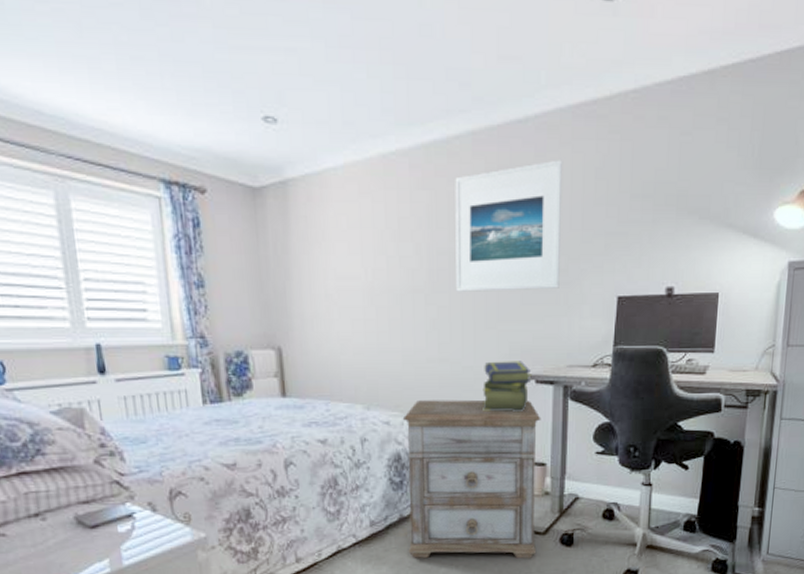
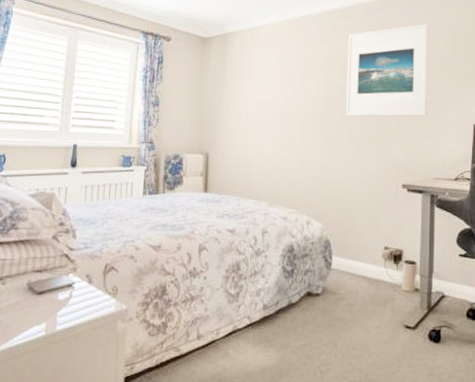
nightstand: present [402,399,541,559] -> none [293,201,412,352]
stack of books: present [483,361,532,412] -> none [363,171,404,215]

